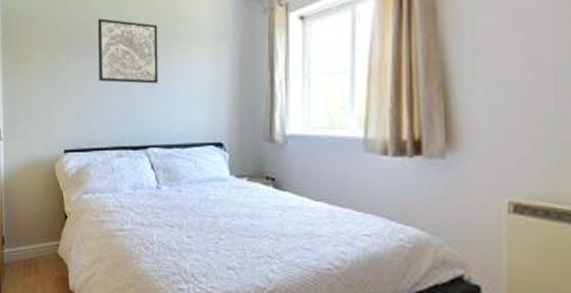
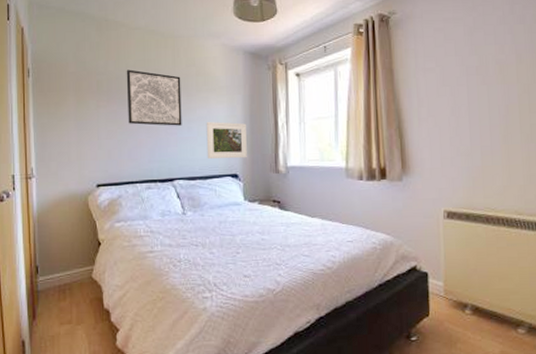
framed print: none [186,78,235,124] -> present [206,121,247,159]

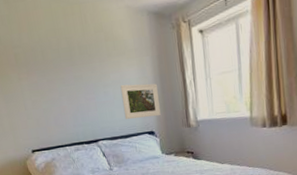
wall art: present [126,69,182,126] -> none [39,40,99,94]

